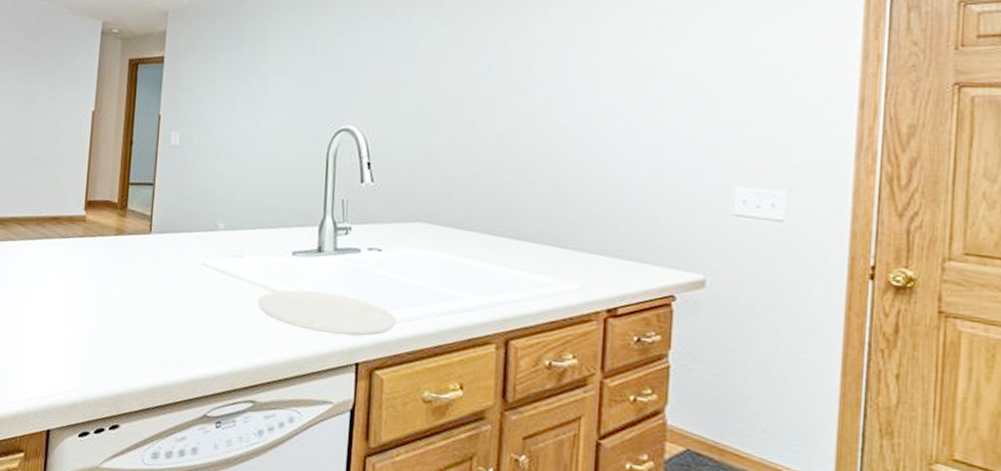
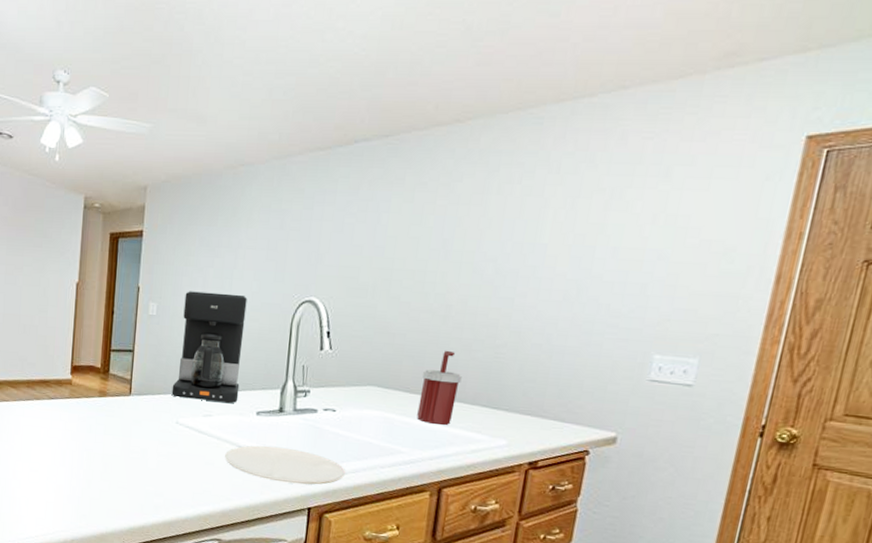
coffee maker: none [196,119,278,243] -> present [171,291,248,404]
soap dispenser: none [474,182,521,267] -> present [417,350,462,426]

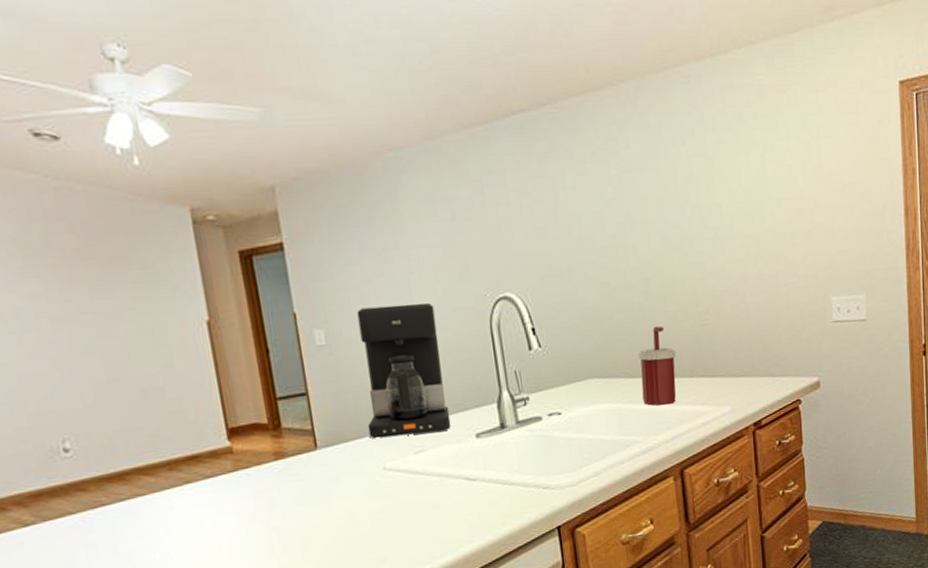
plate: present [225,445,346,485] -> none [451,465,588,508]

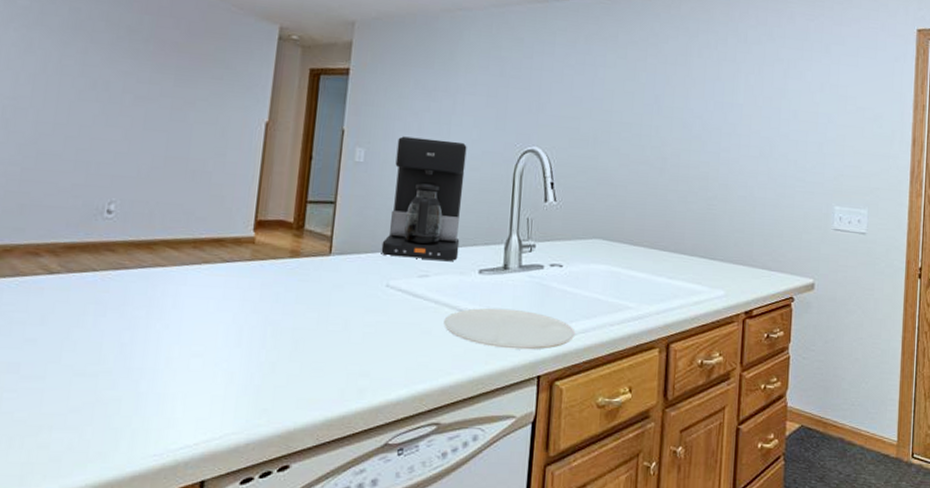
plate: none [451,465,588,508] -> present [444,307,576,350]
soap dispenser: present [639,325,676,406] -> none [642,202,680,278]

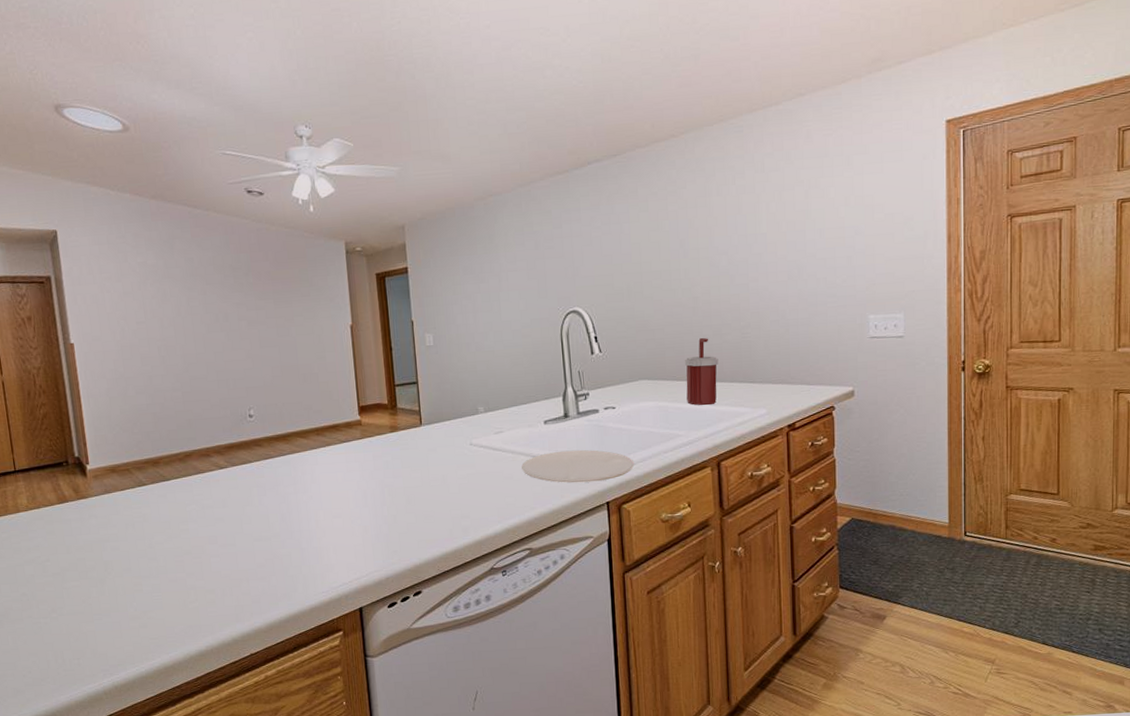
coffee maker: present [381,136,467,262] -> none [458,314,525,420]
soap dispenser: none [642,202,680,278] -> present [685,337,719,406]

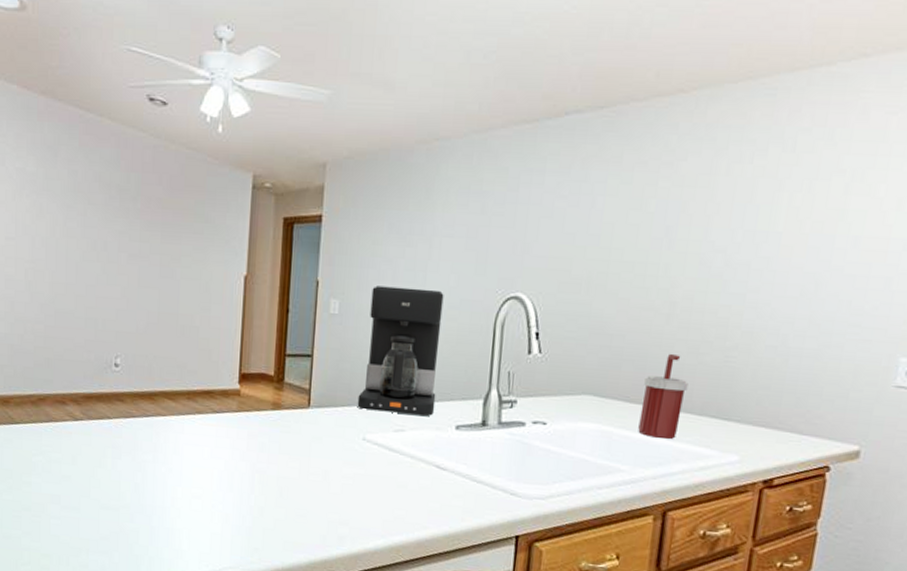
coffee maker: none [458,314,525,420] -> present [357,286,444,417]
plate: present [522,449,635,483] -> none [420,464,559,510]

